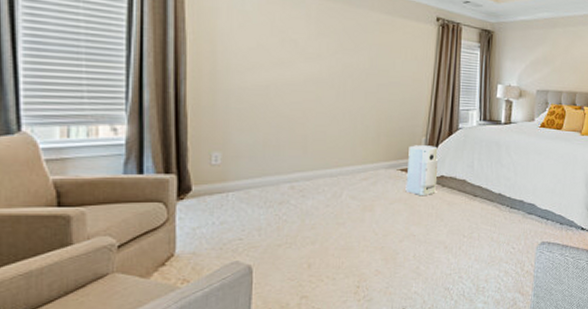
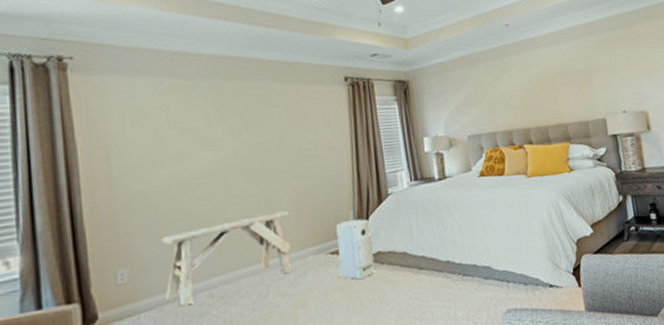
bench: none [252,126,369,193] -> present [162,210,291,307]

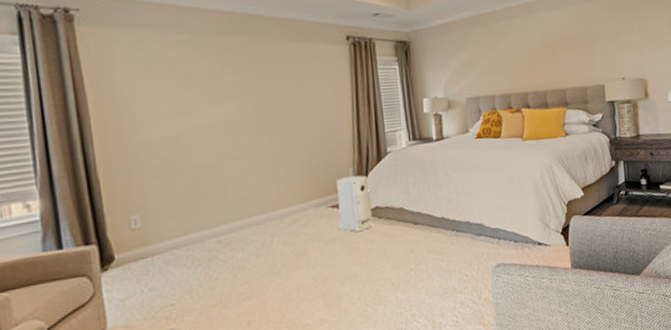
bench: present [162,210,291,307] -> none [171,165,294,251]

